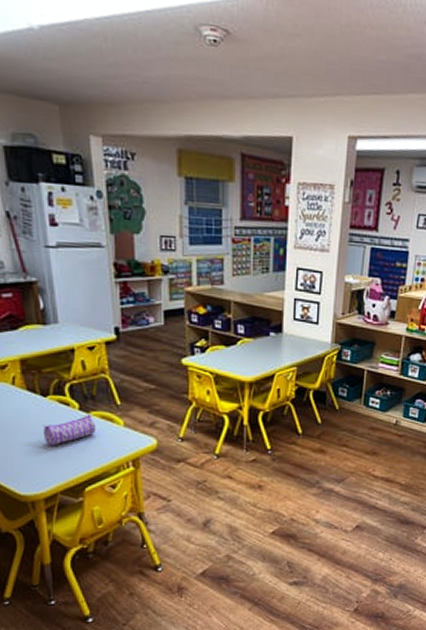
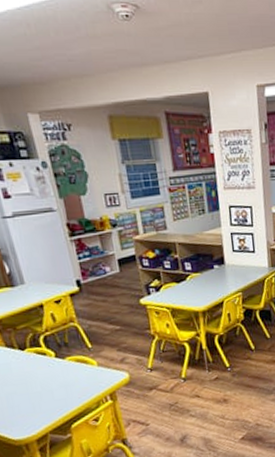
pencil case: present [42,415,97,446] -> none [24,360,74,393]

